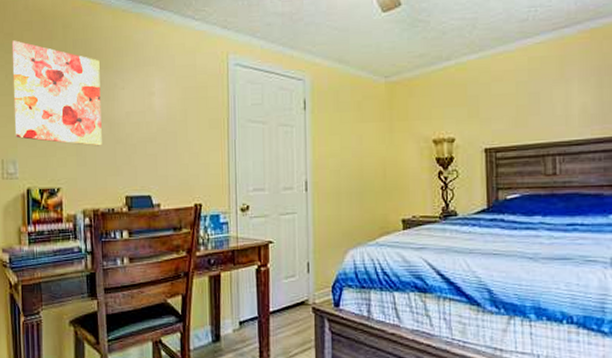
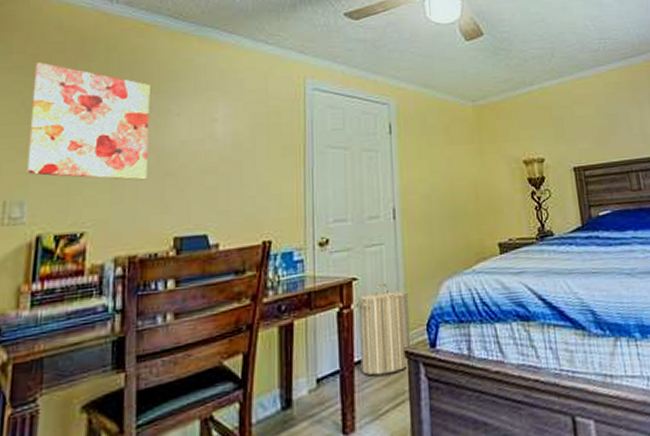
laundry hamper: none [272,247,318,325] -> present [357,283,412,376]

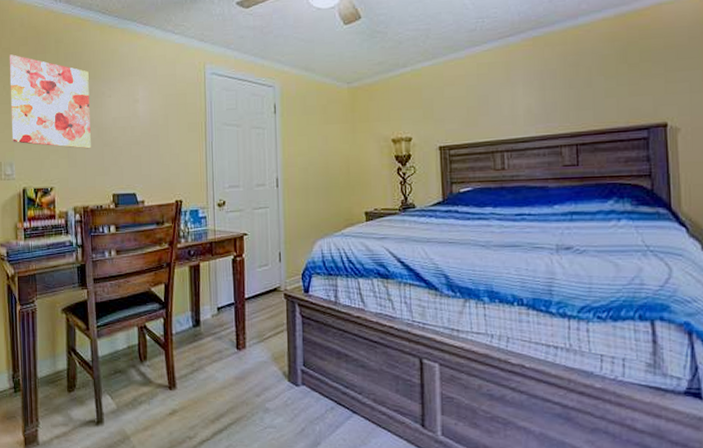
laundry hamper: present [357,283,412,376] -> none [247,239,290,310]

